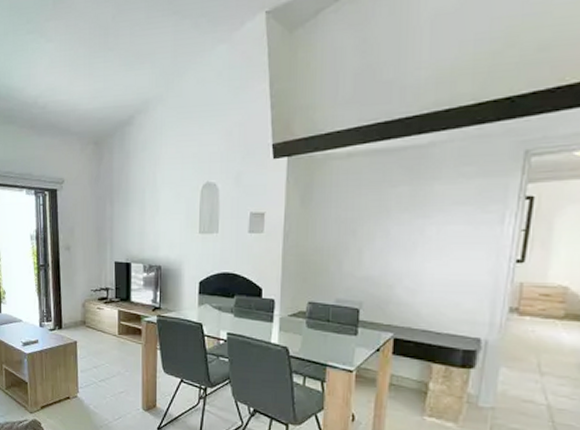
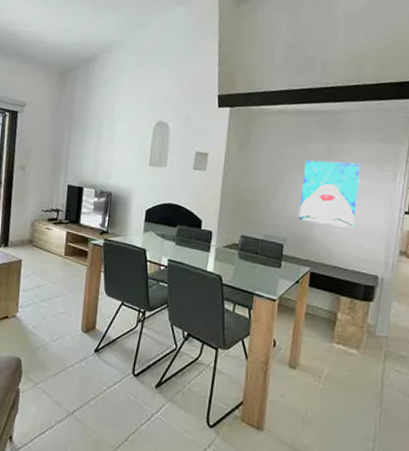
wall art: none [377,206,457,284] -> present [298,160,362,228]

